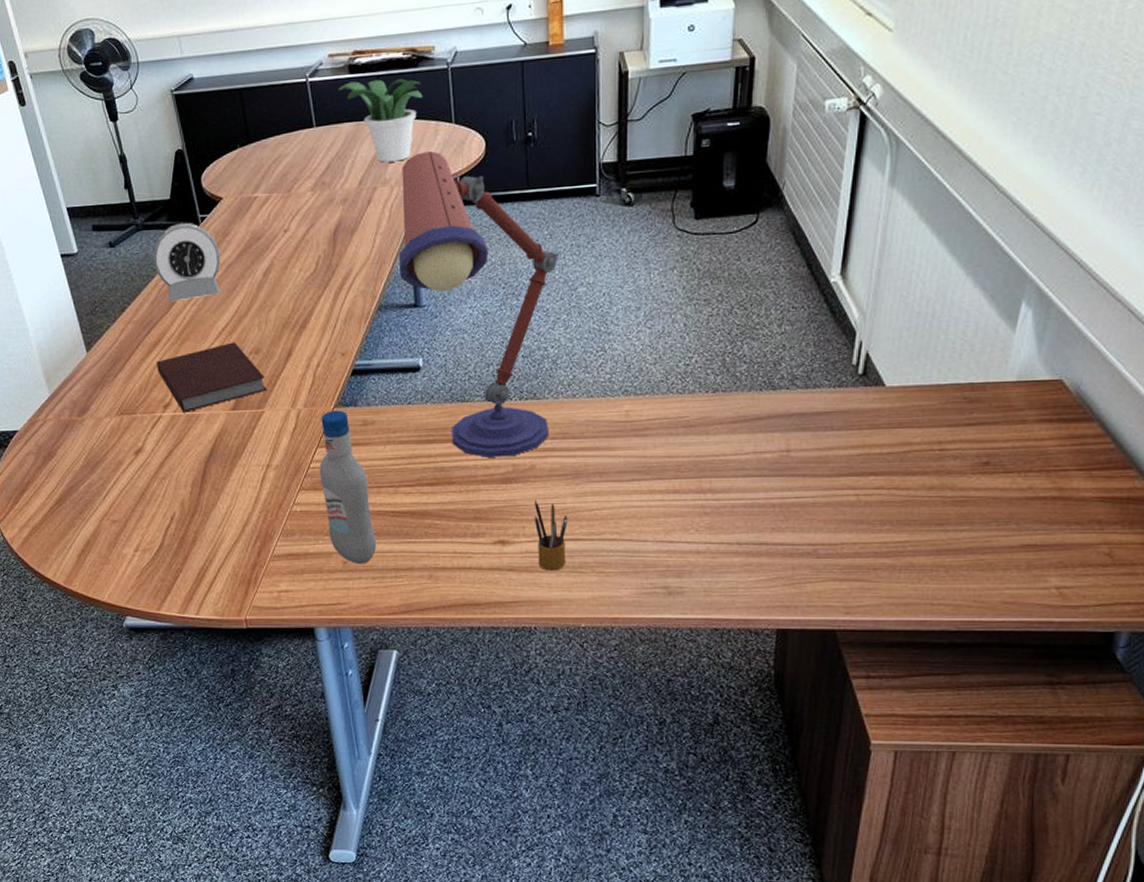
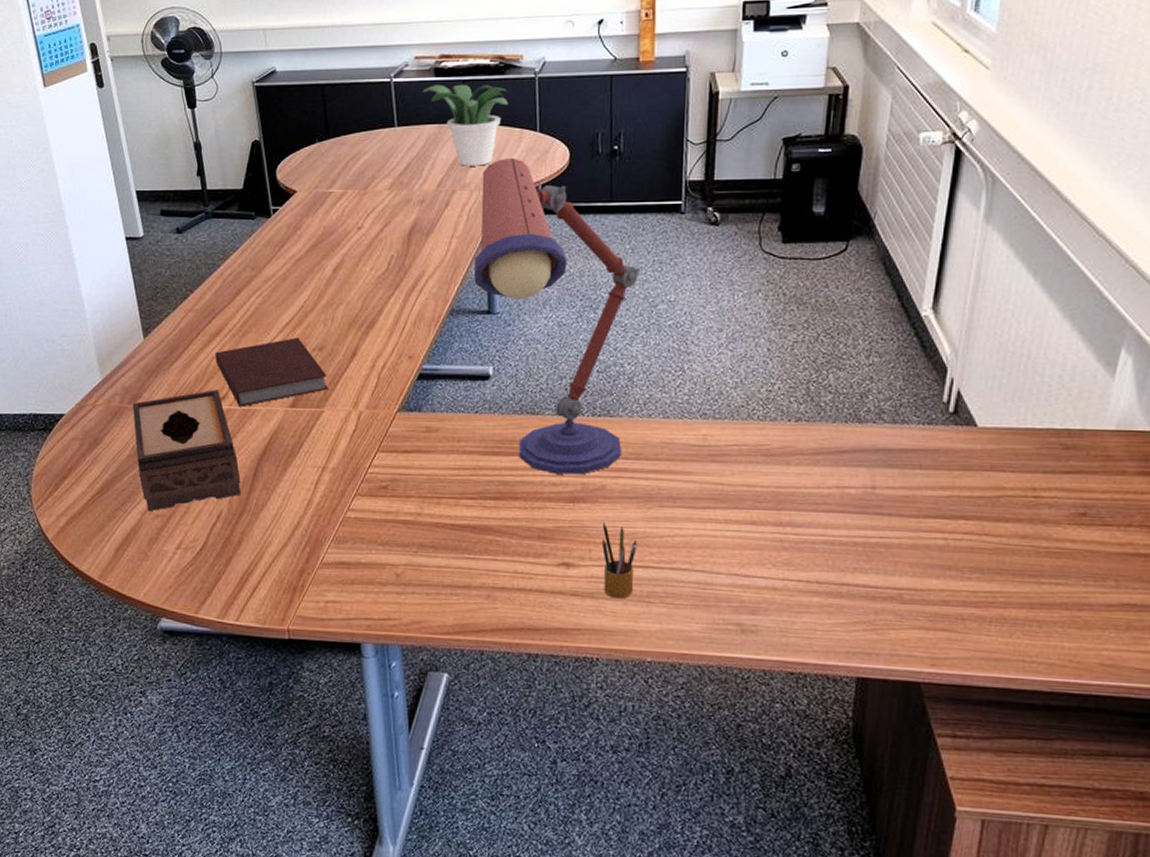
tissue box: none [81,398,192,518] -> present [132,390,242,512]
alarm clock: present [154,222,221,302] -> none [221,213,290,293]
bottle: present [319,410,377,564] -> none [377,414,433,579]

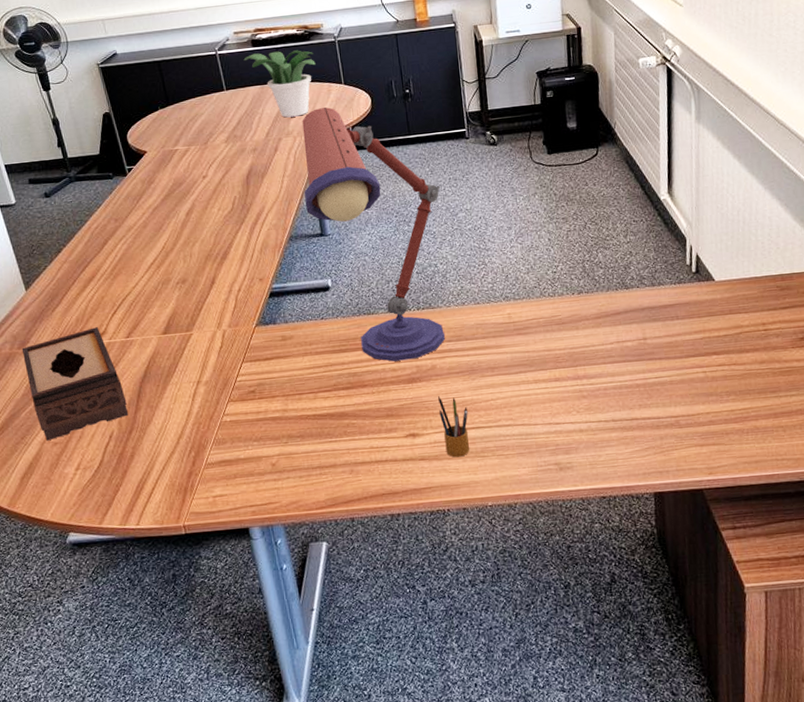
notebook: present [215,337,329,407] -> none [92,274,195,339]

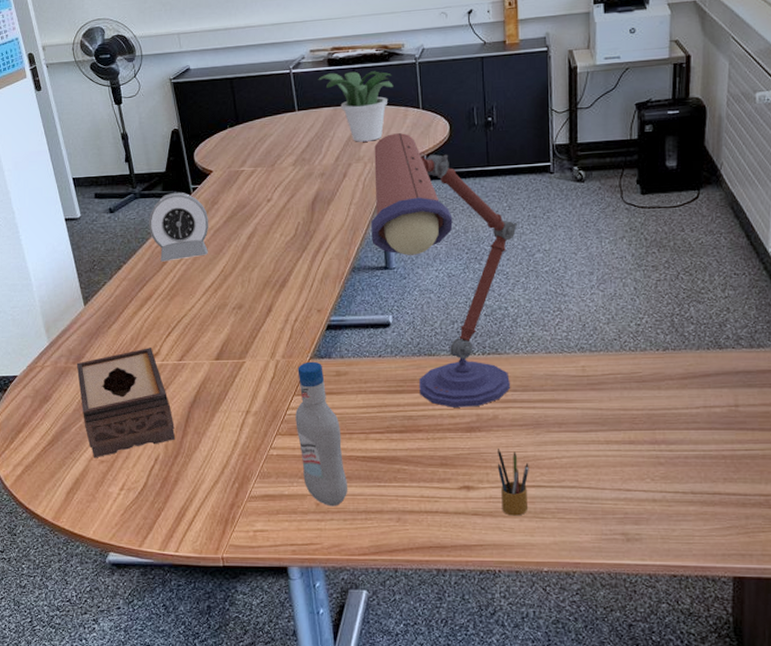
alarm clock: none [86,173,148,243] -> present [149,192,209,262]
bottle: none [244,328,302,466] -> present [295,361,348,506]

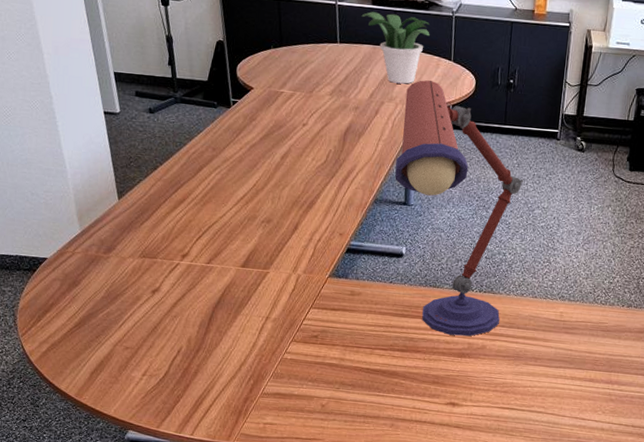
tissue box: present [76,348,176,458] -> none [107,247,199,344]
alarm clock: present [149,192,209,262] -> none [187,102,246,169]
bottle: present [295,361,348,506] -> none [310,279,351,409]
pencil box: present [497,449,529,516] -> none [479,374,507,432]

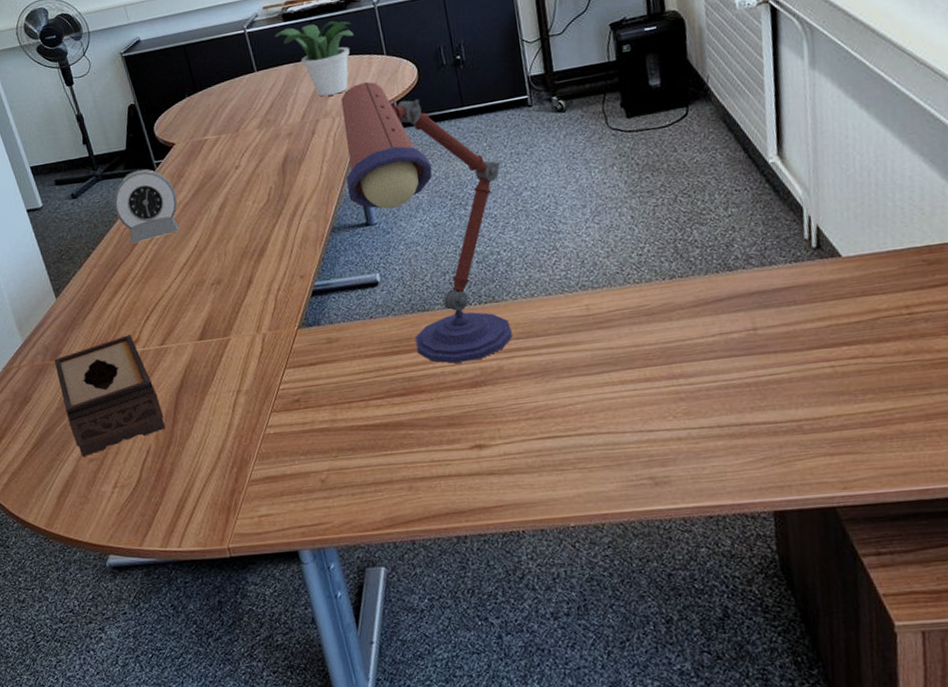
tissue box: none [107,247,199,344] -> present [54,334,166,457]
alarm clock: none [187,102,246,169] -> present [114,169,179,244]

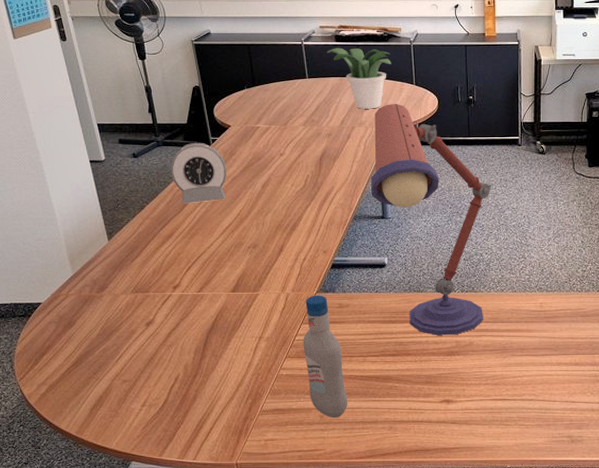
tissue box: present [54,334,166,457] -> none [100,280,195,378]
bottle: none [286,330,354,482] -> present [303,295,348,418]

